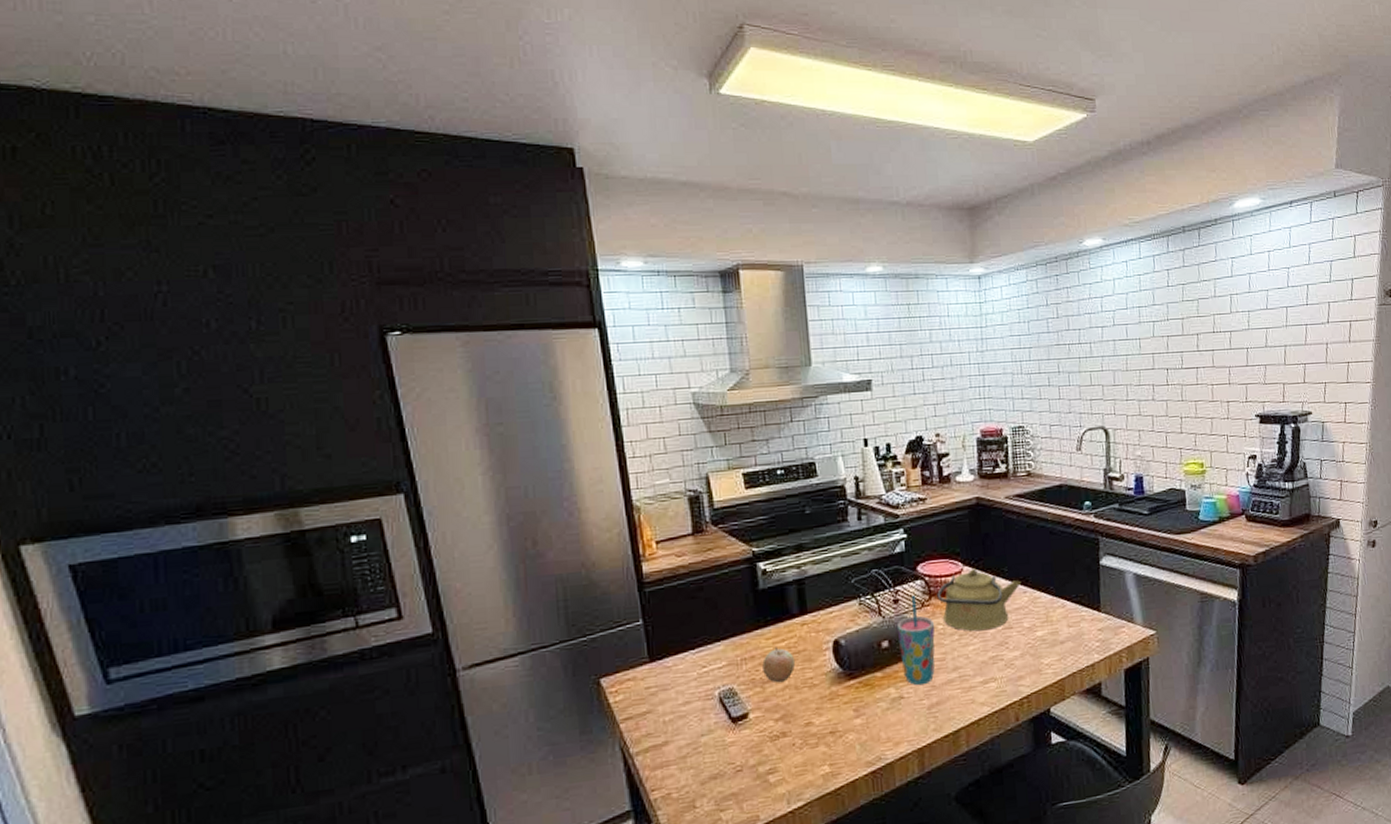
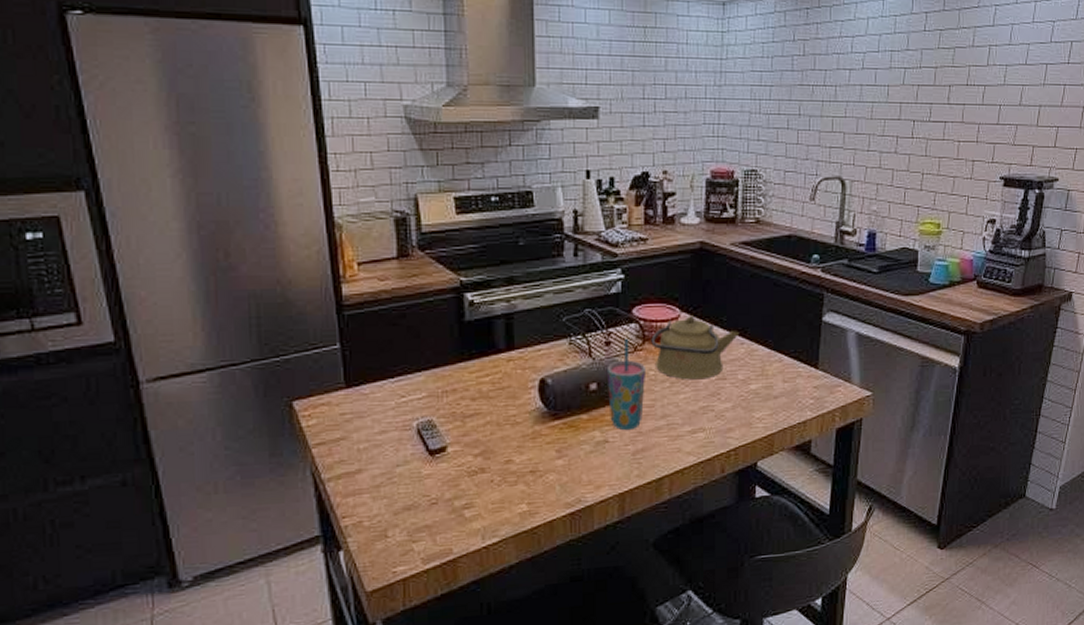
fruit: present [762,647,796,683] -> none [464,382,499,419]

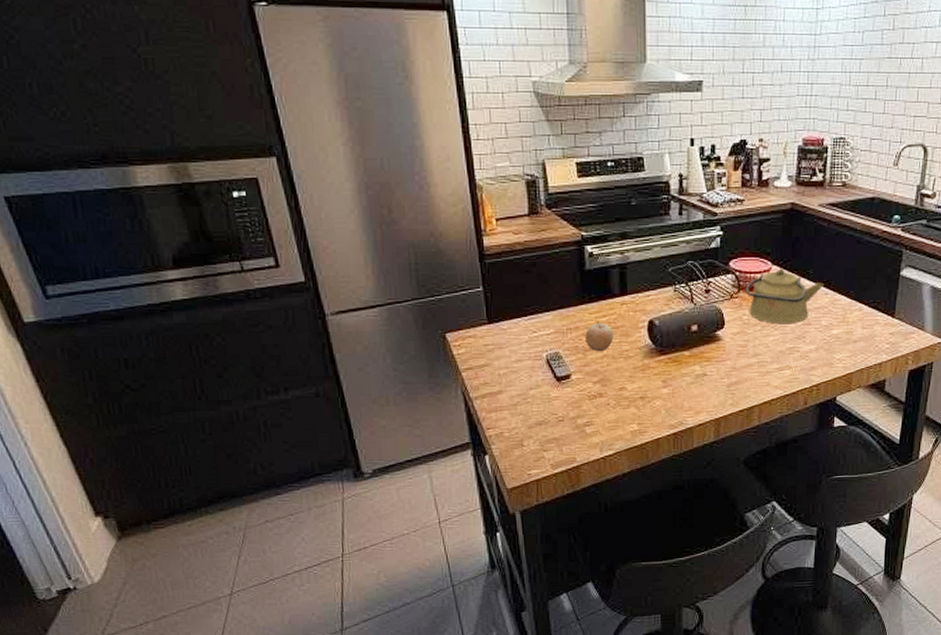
fruit: none [464,382,499,419] -> present [585,321,614,352]
cup: present [606,338,645,431] -> none [706,287,740,366]

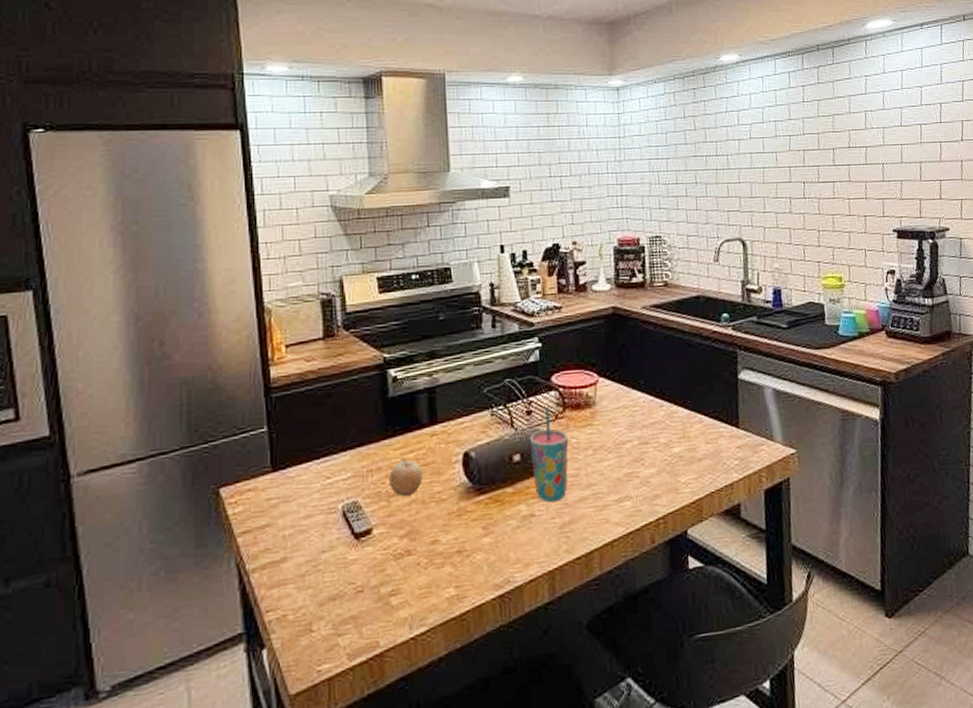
cup: none [706,287,740,366] -> present [529,406,569,503]
kettle: present [745,268,823,325] -> none [571,380,657,446]

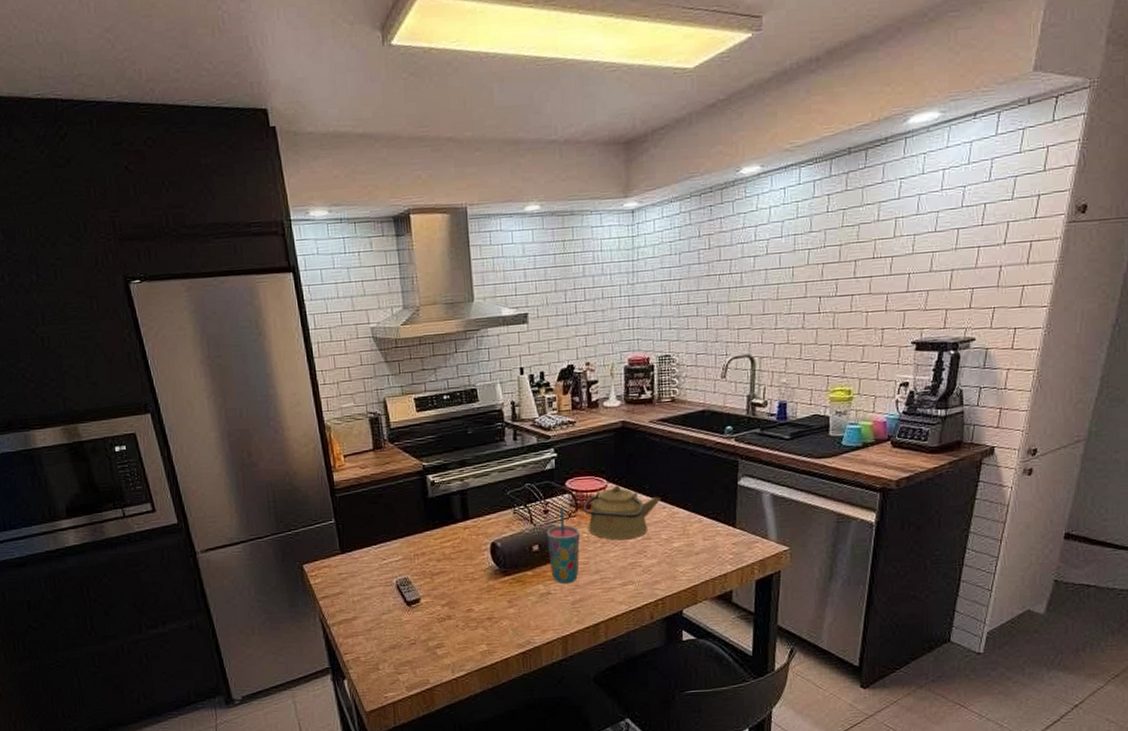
fruit: present [389,458,424,497] -> none [431,546,459,576]
kettle: none [571,380,657,446] -> present [583,485,660,540]

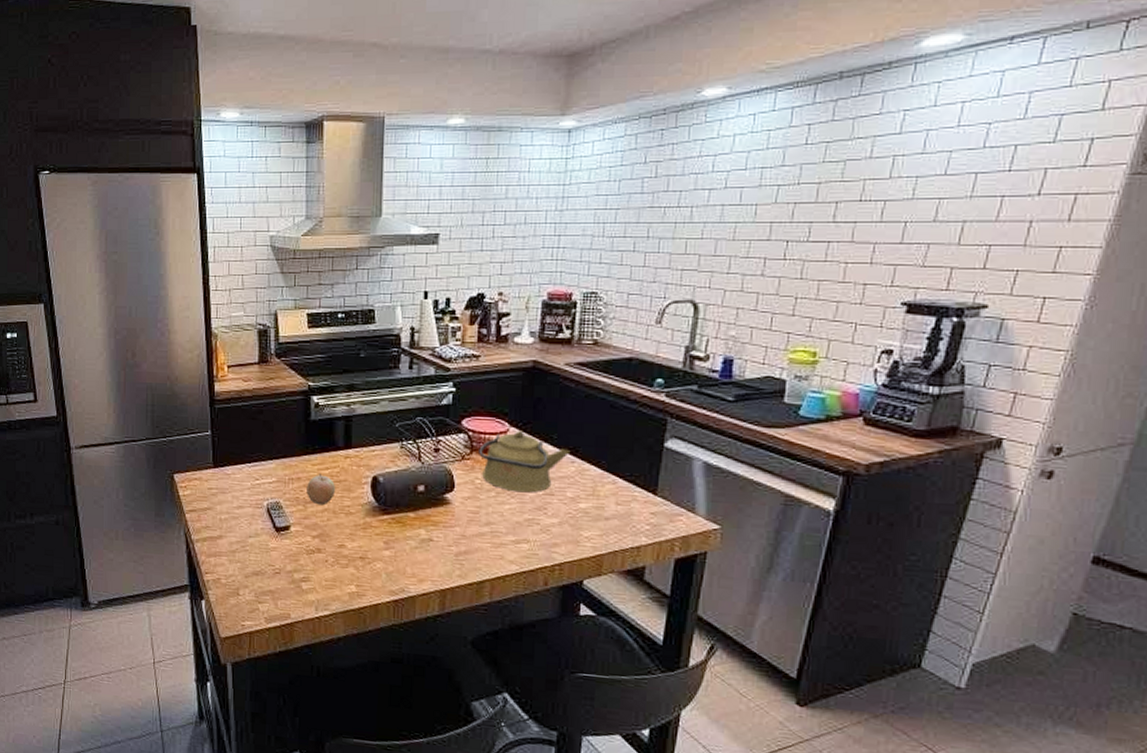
fruit: none [431,546,459,576] -> present [307,473,336,506]
cup: present [546,506,580,584] -> none [434,446,472,533]

